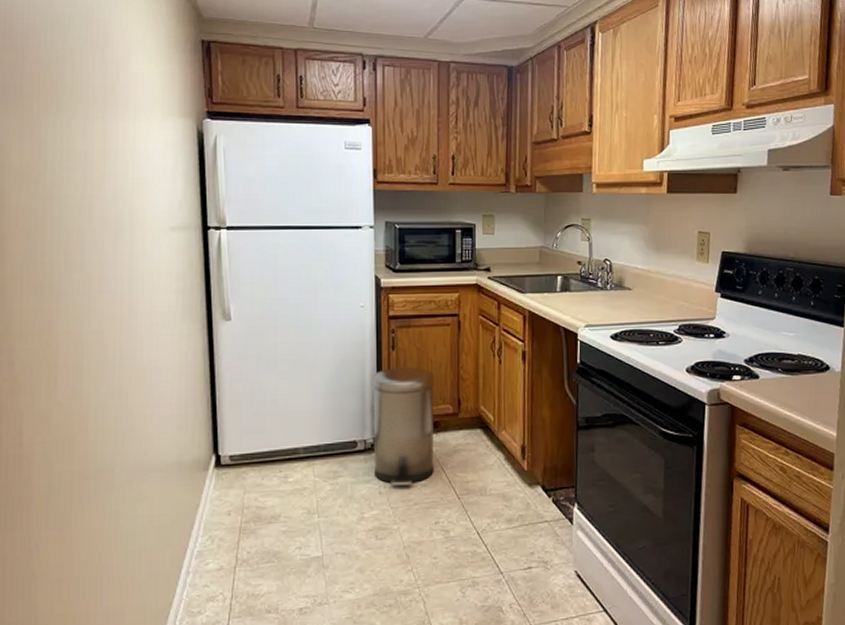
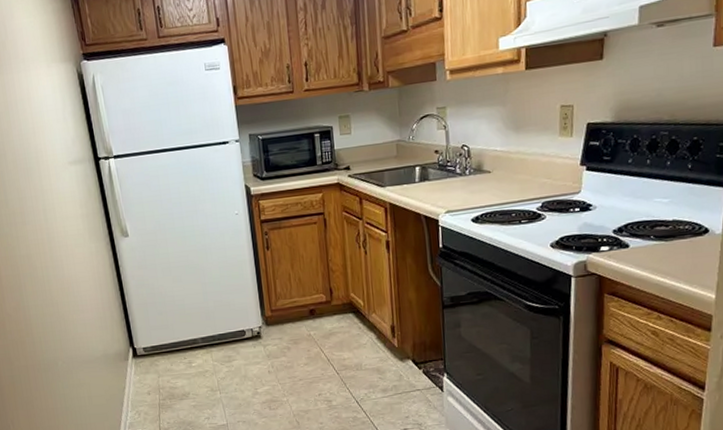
pedal bin: present [373,367,434,486] -> none [252,263,314,366]

